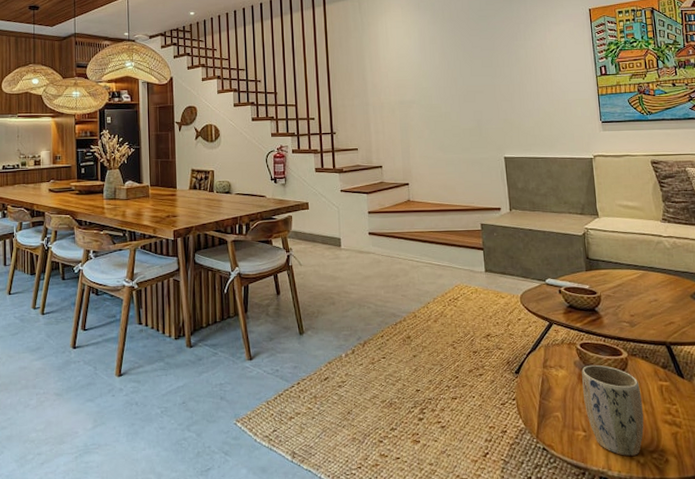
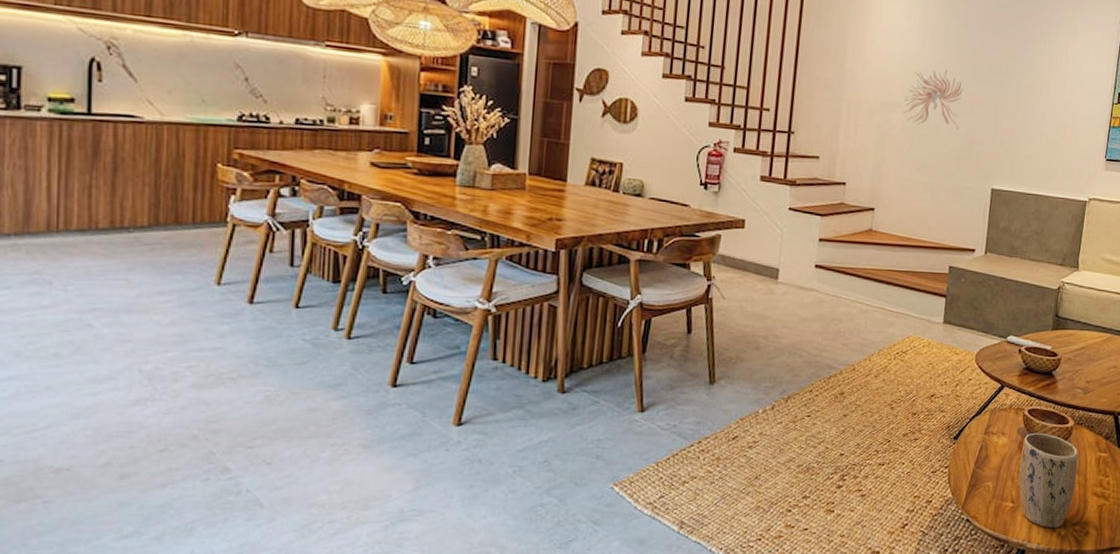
wall sculpture: none [417,70,466,116] -> present [903,70,963,130]

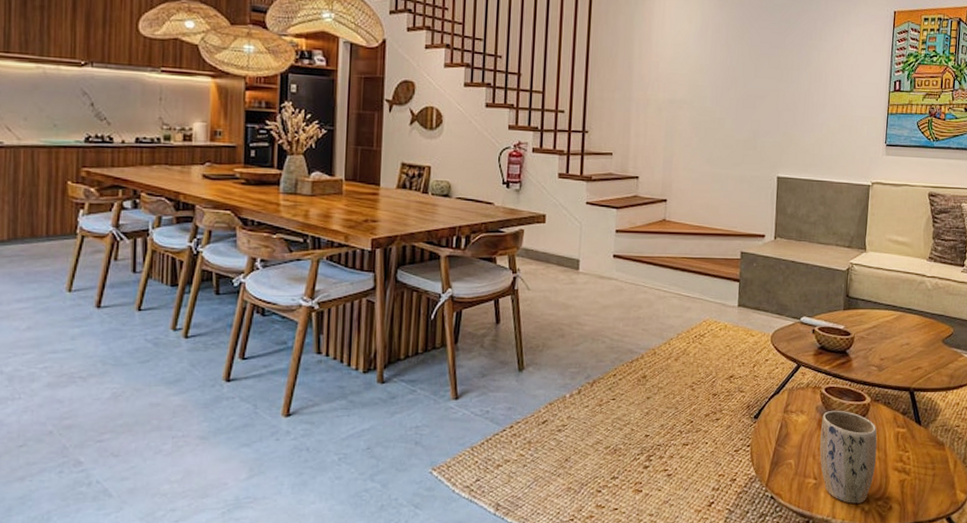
wall sculpture: present [903,70,963,130] -> none [689,67,745,123]

